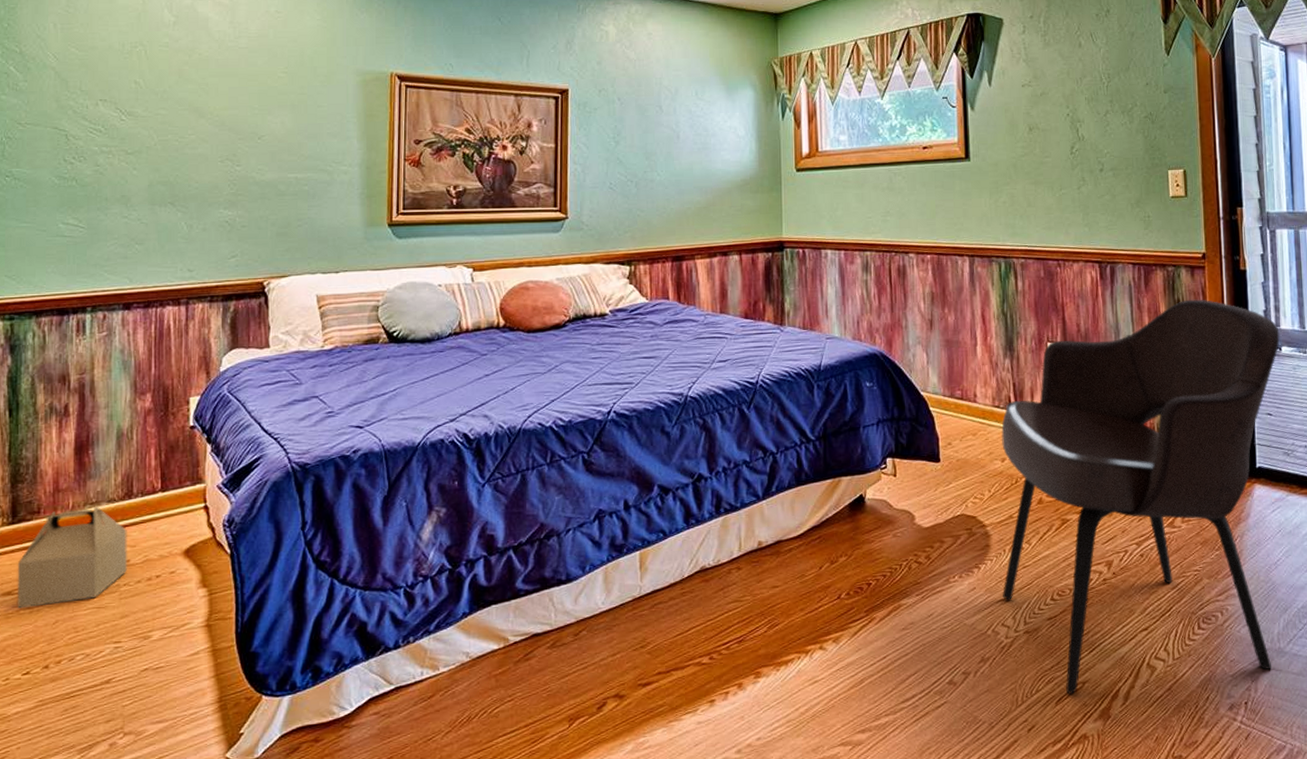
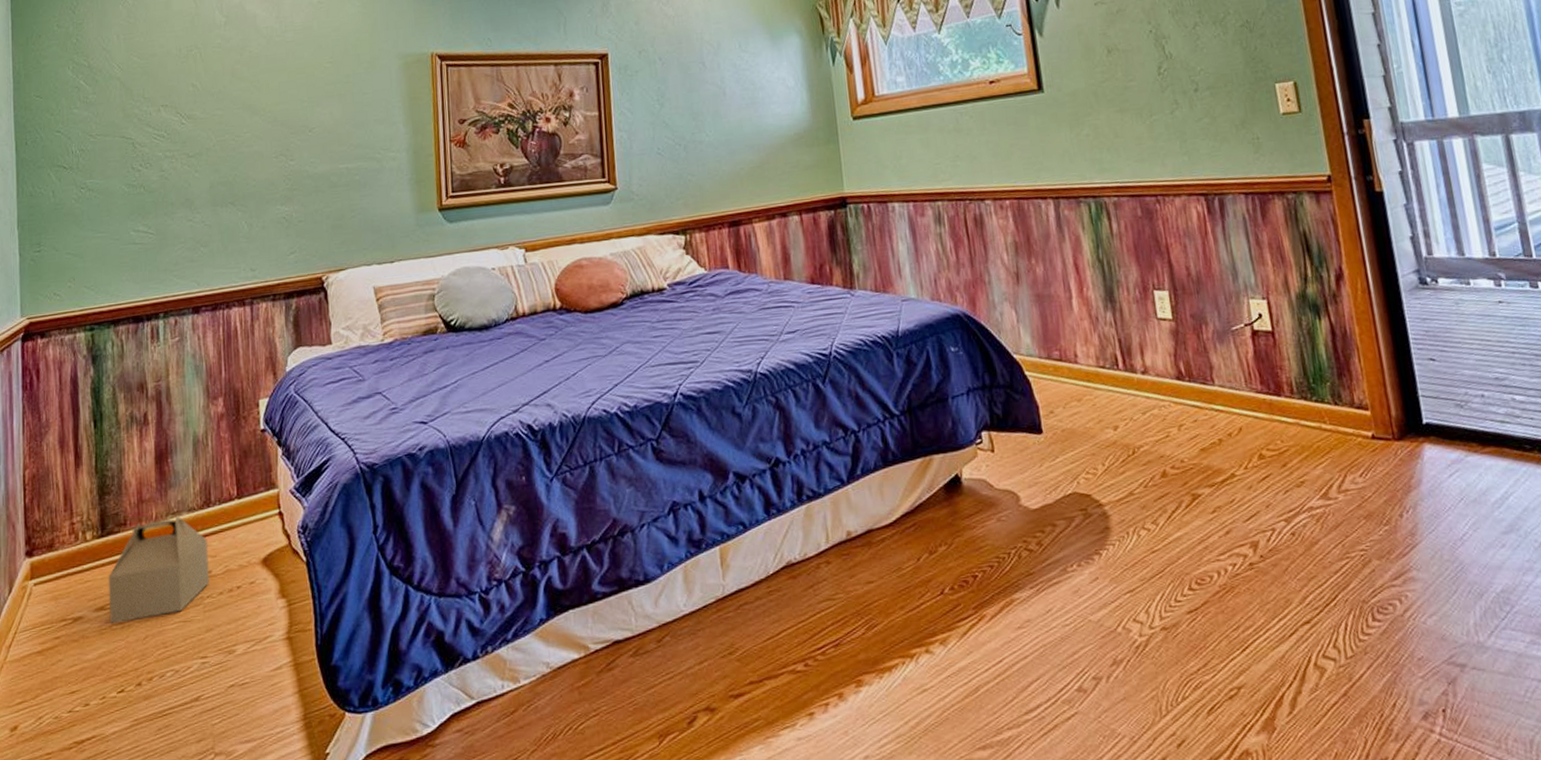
armchair: present [1001,299,1280,695] -> none [1110,229,1472,703]

